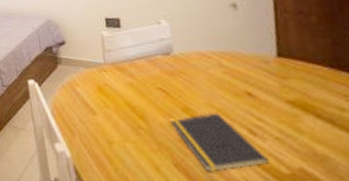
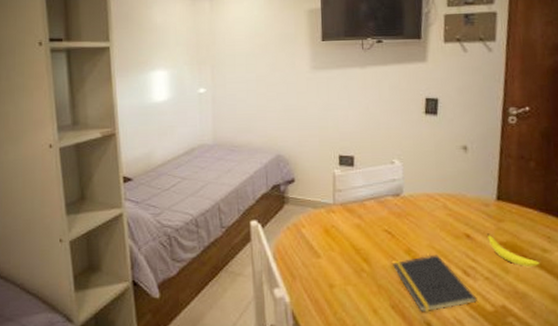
banana: none [270,91,339,127] -> present [486,233,540,266]

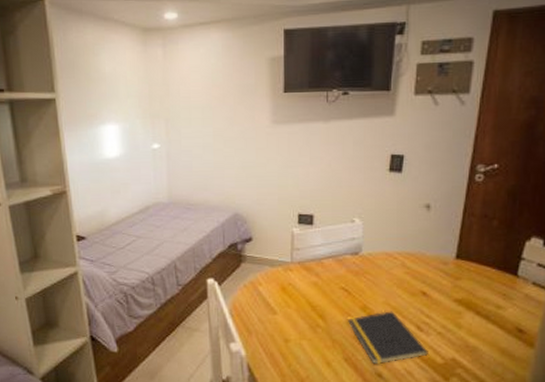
banana: present [486,233,540,266] -> none [442,291,493,322]

